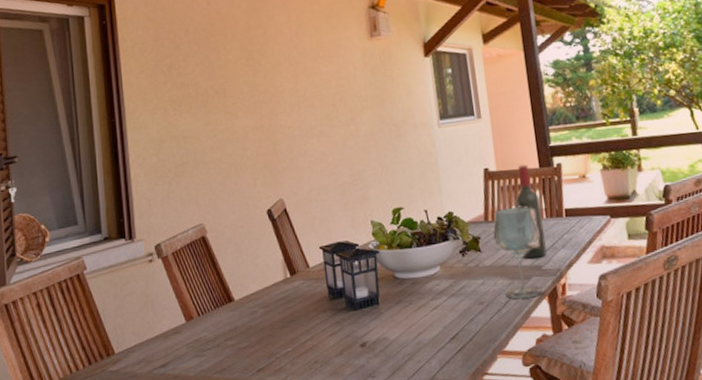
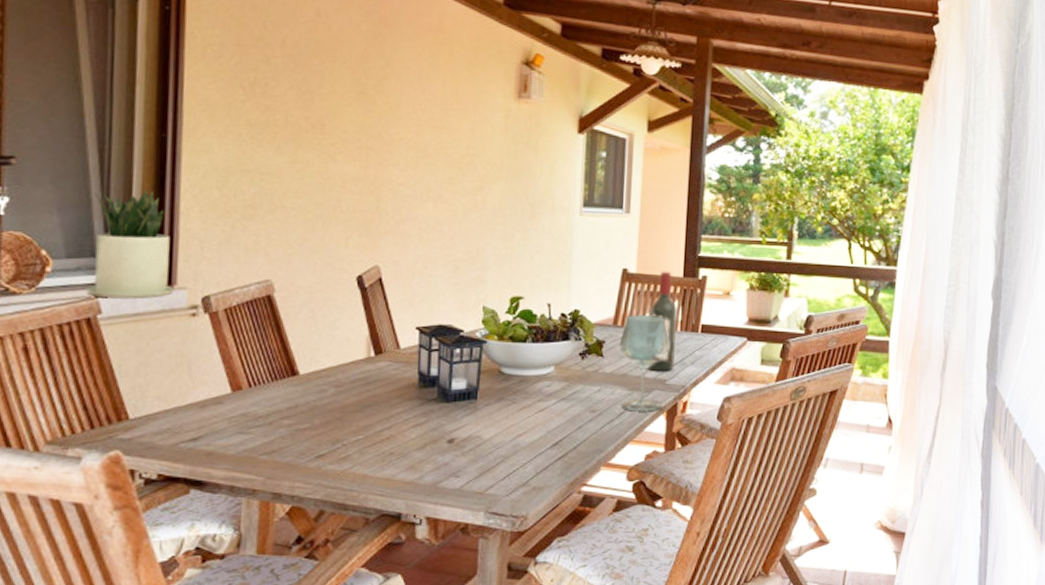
planter: none [73,166,136,257] -> present [86,189,176,300]

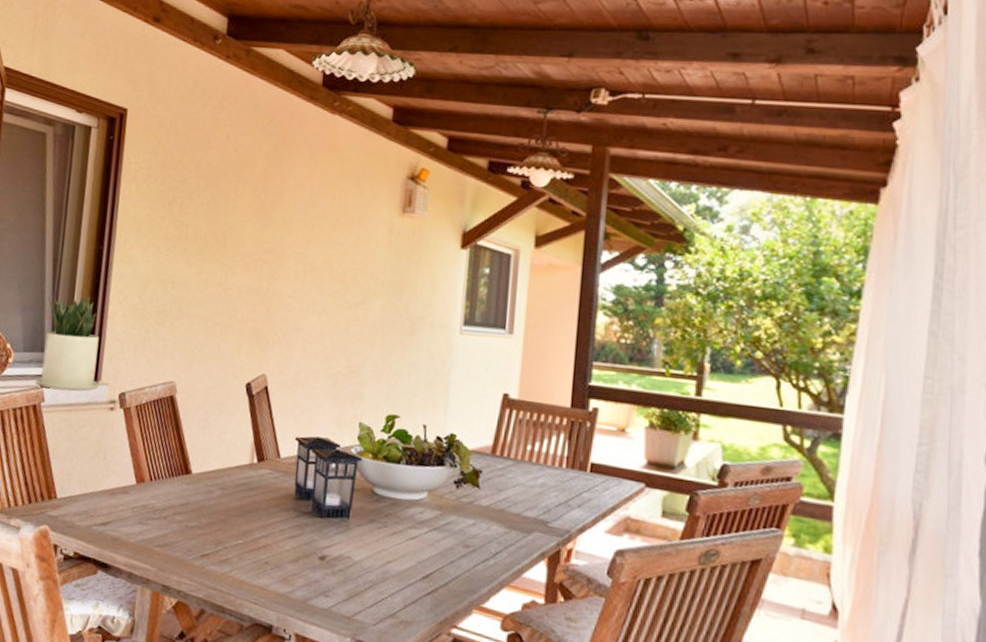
wine glass: present [619,315,671,412] -> none [497,444,555,556]
wine bottle: present [648,271,679,372] -> none [528,399,565,512]

